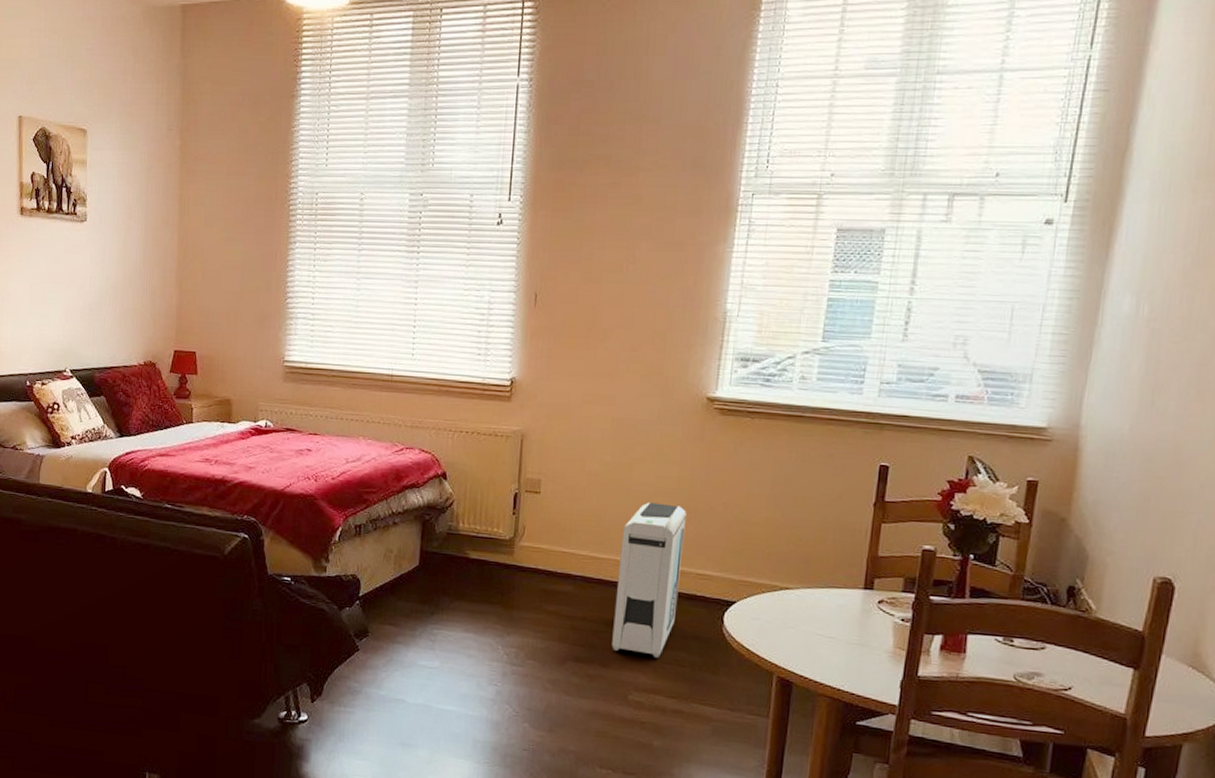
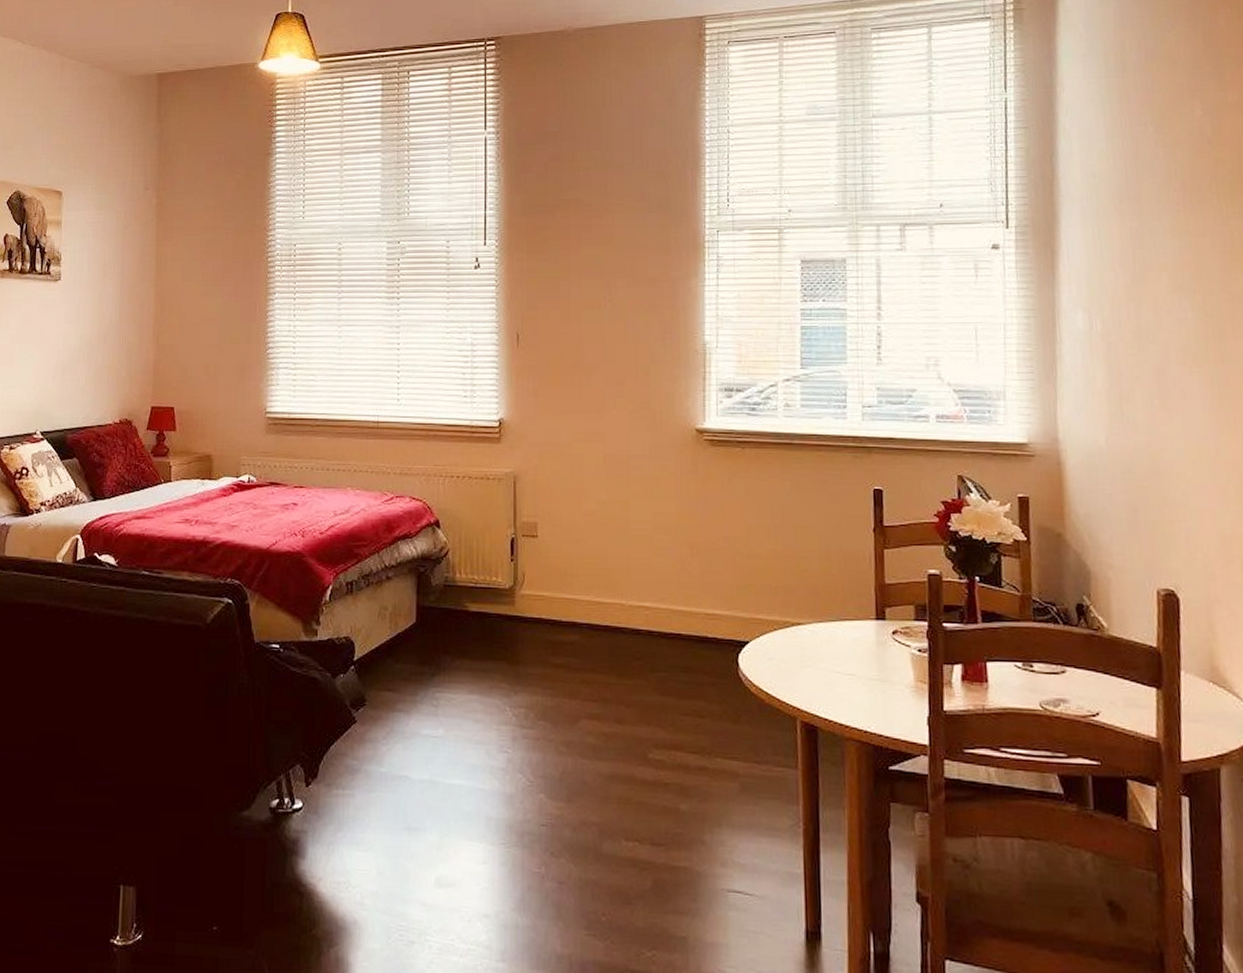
air purifier: present [612,502,687,659] -> none [625,540,689,710]

